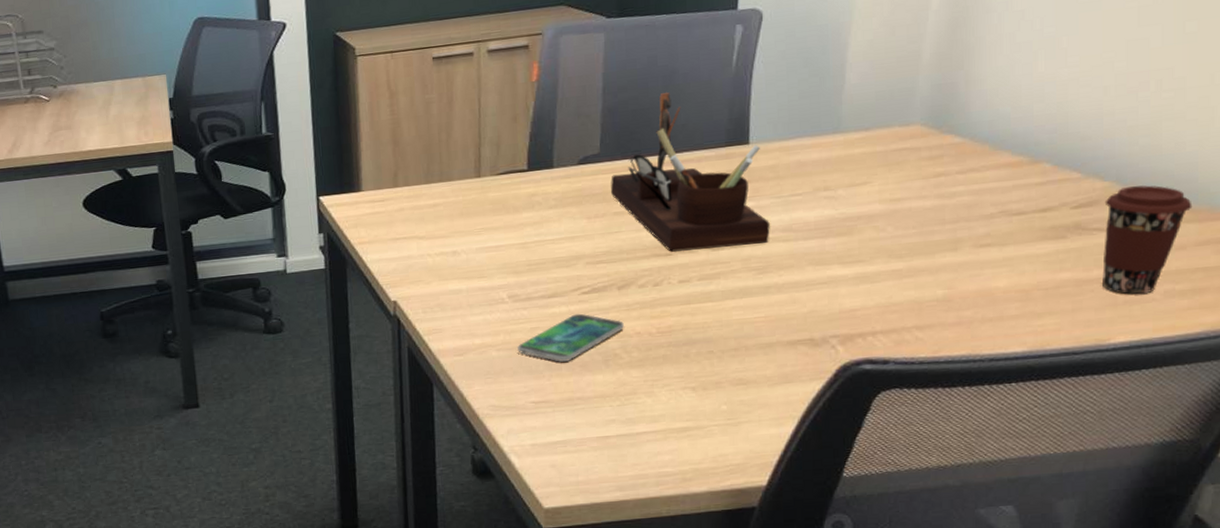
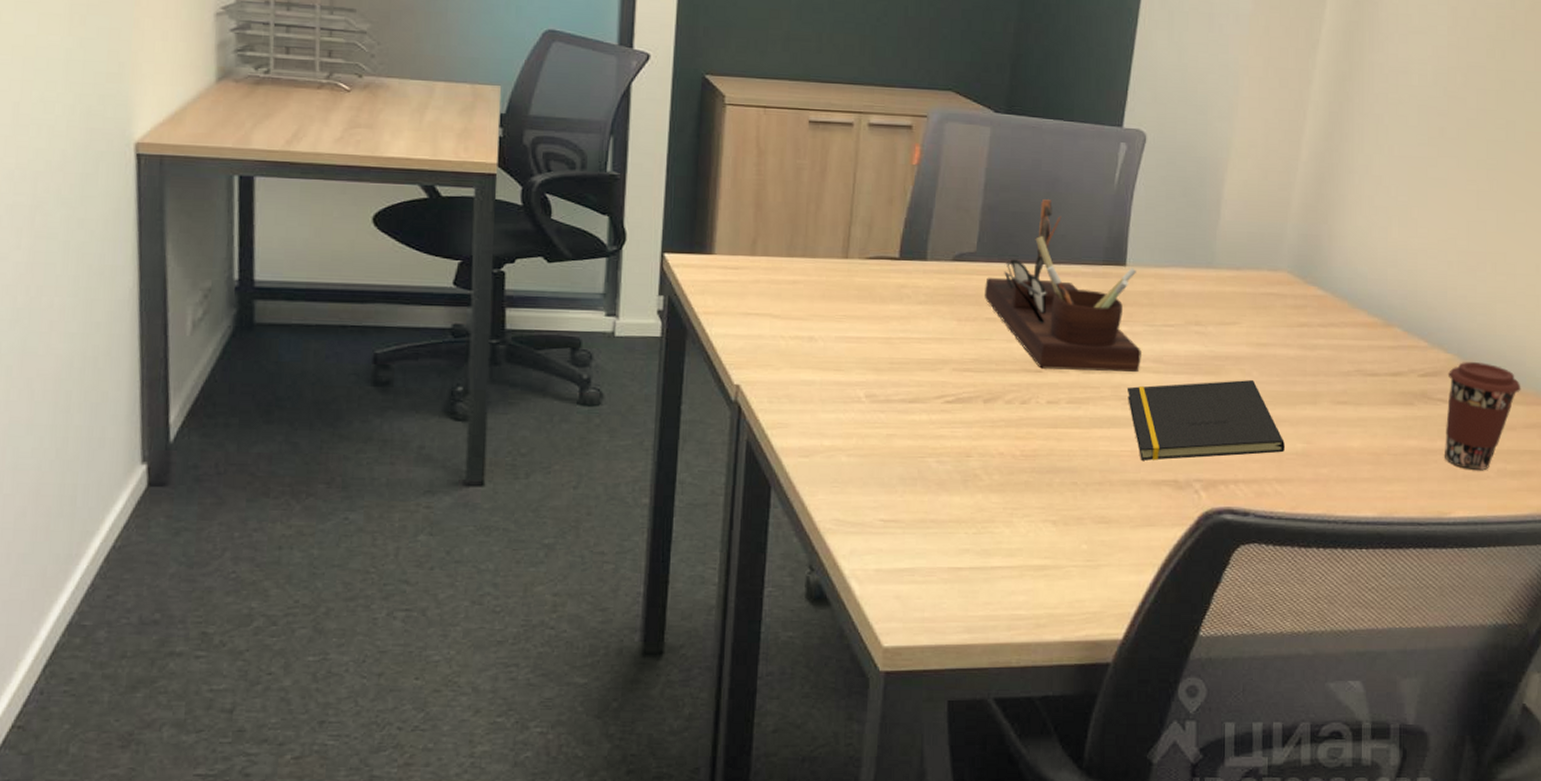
smartphone: present [516,313,625,362] -> none [869,424,988,477]
notepad: none [757,234,925,324] -> present [1126,379,1286,461]

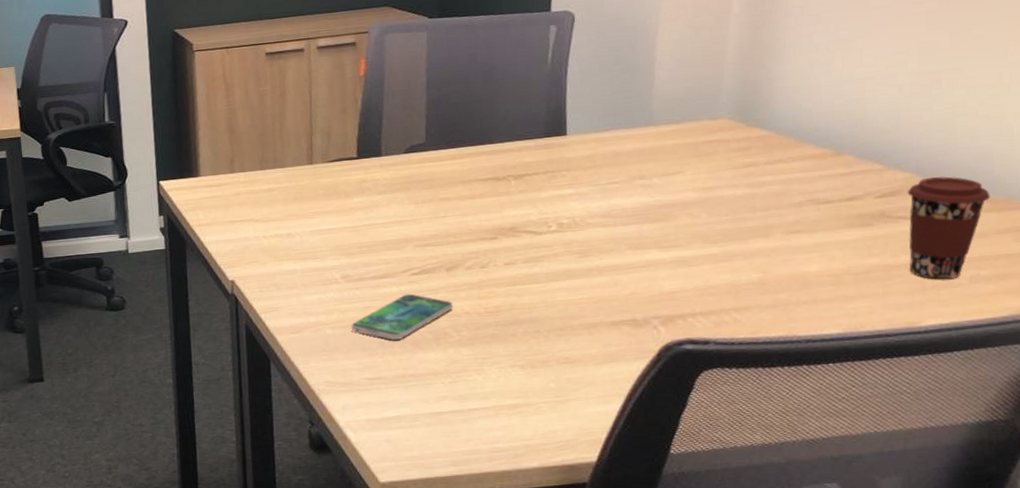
smartphone: none [869,424,988,477] -> present [350,293,454,340]
desk organizer: present [985,199,1141,373] -> none [436,87,590,236]
notepad: present [1126,379,1286,461] -> none [578,221,741,305]

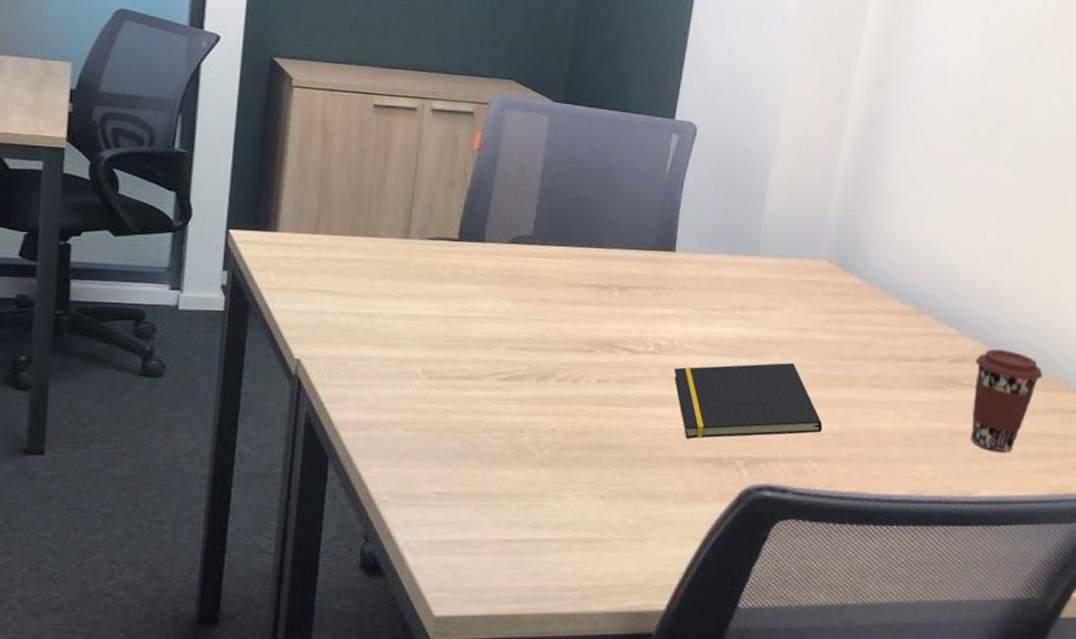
smartphone: present [350,293,454,340] -> none [425,400,540,452]
notepad: none [578,221,741,305] -> present [673,362,823,439]

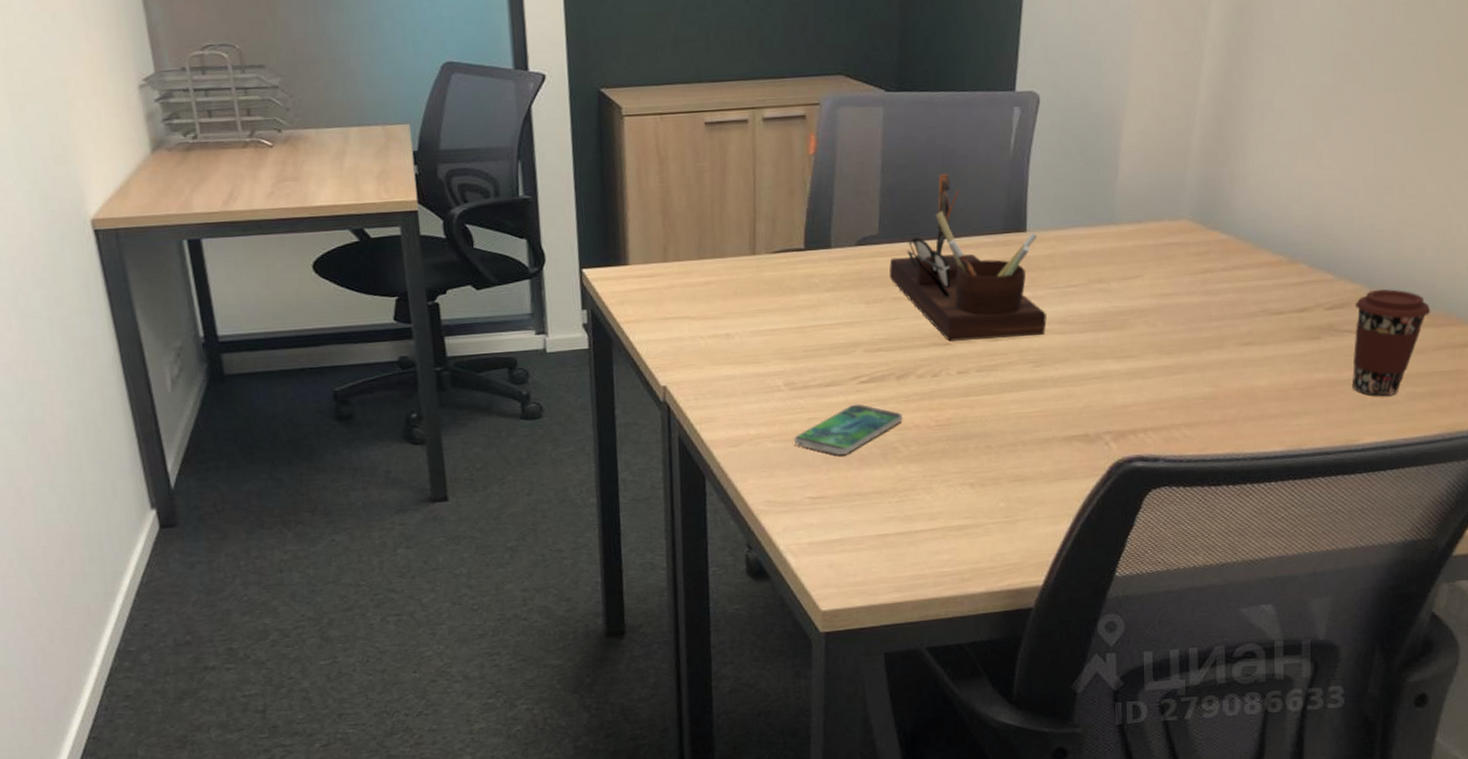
smartphone: none [425,400,540,452] -> present [793,403,904,455]
desk organizer: none [540,186,688,354] -> present [889,174,1047,341]
notepad: present [673,362,823,439] -> none [1034,330,1193,419]

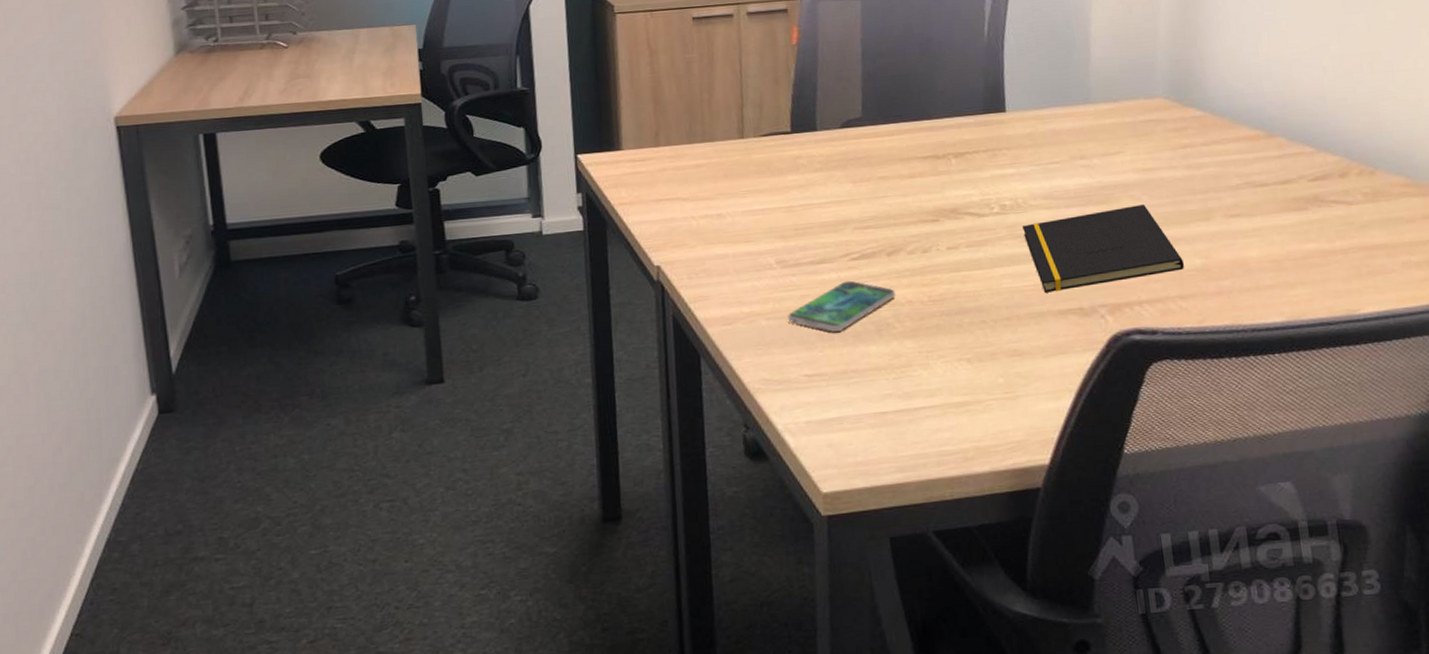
desk organizer: present [889,174,1047,341] -> none [874,60,1033,218]
notepad: none [1034,330,1193,419] -> present [1022,203,1185,293]
coffee cup: present [1352,289,1431,396] -> none [1338,160,1415,265]

